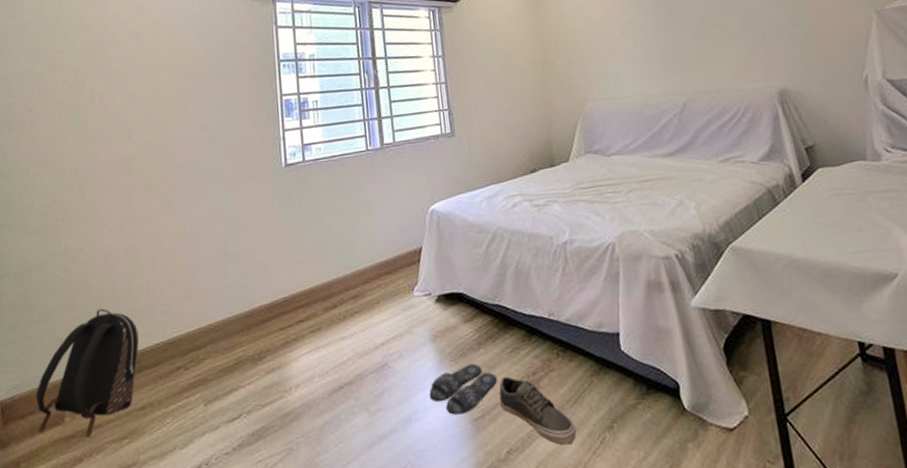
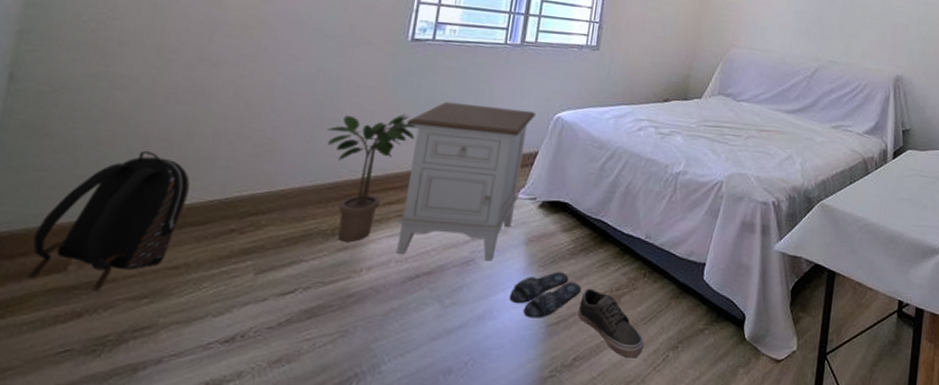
potted plant: none [234,235,309,364] -> present [327,114,416,242]
nightstand: none [298,209,414,369] -> present [396,101,537,261]

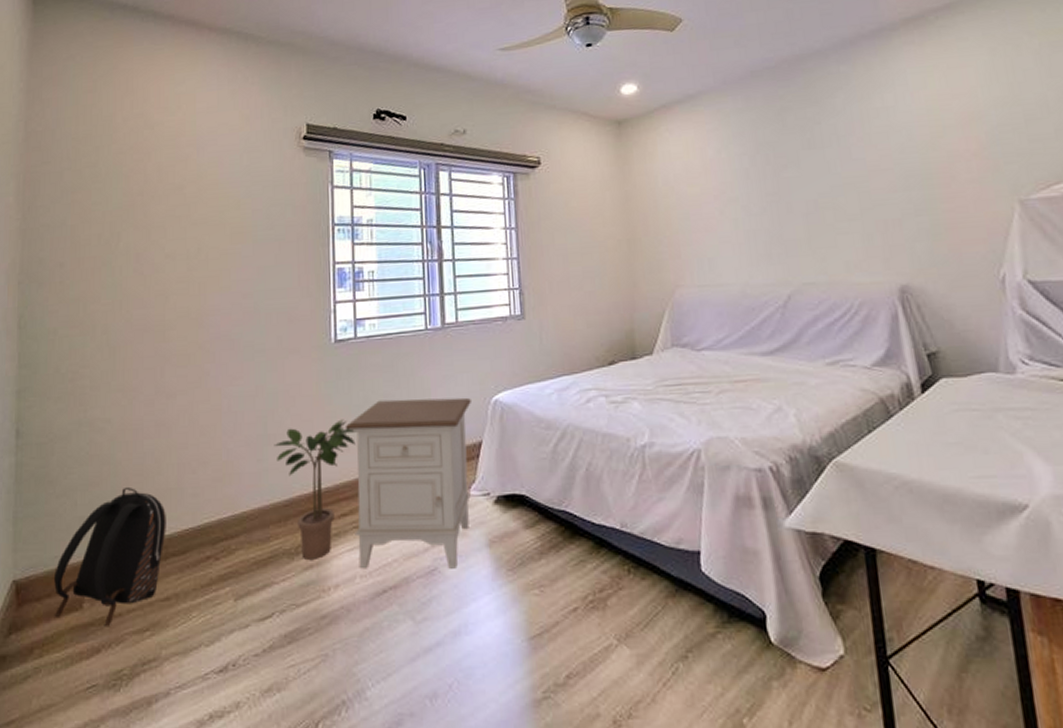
slippers: present [509,272,581,318] -> none [482,575,559,631]
shoe: present [577,288,645,358] -> none [560,591,646,673]

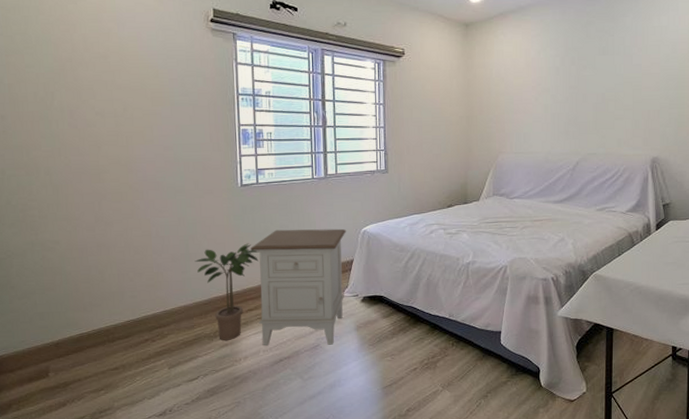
backpack: present [54,486,166,627] -> none [23,291,112,389]

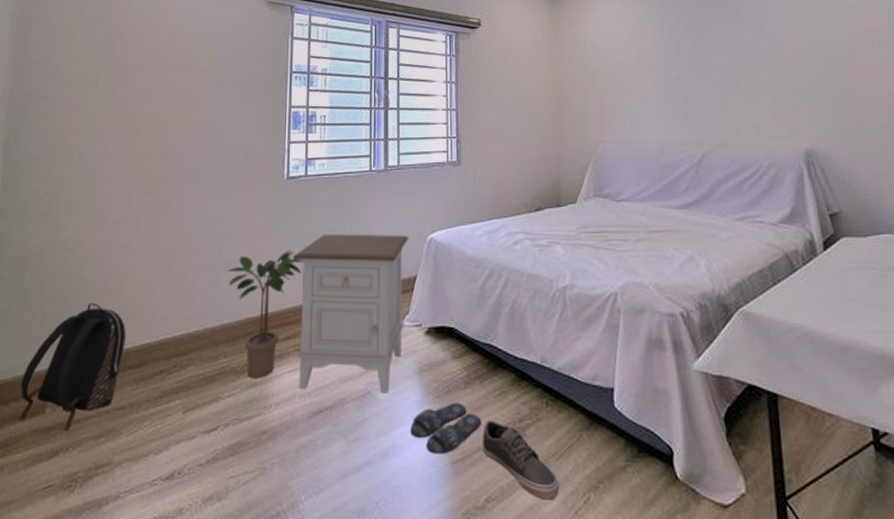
backpack: none [23,291,112,389] -> present [18,302,126,432]
slippers: none [351,348,404,383] -> present [410,403,481,454]
shoe: none [404,358,460,407] -> present [482,420,560,500]

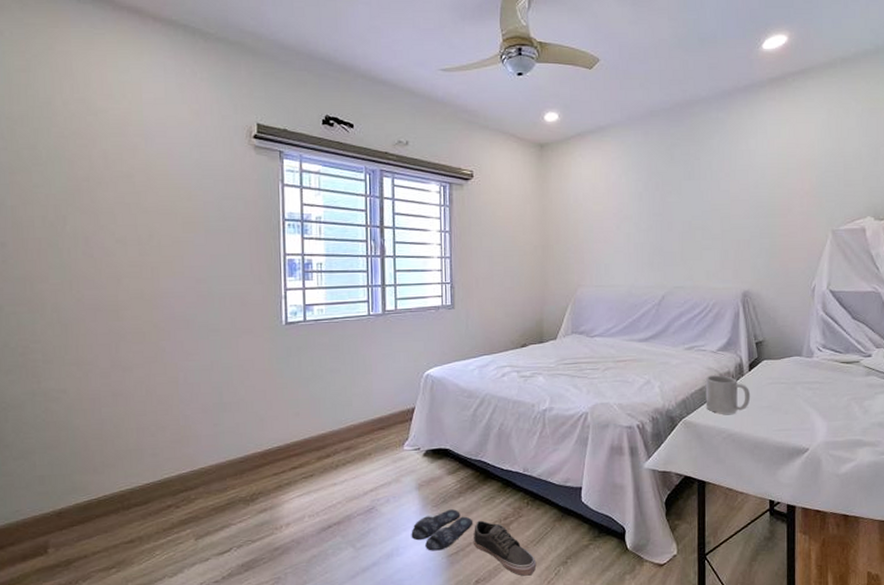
backpack: present [18,302,126,432] -> none [16,449,128,568]
potted plant: present [227,250,301,378] -> none [229,390,305,505]
nightstand: present [292,233,410,393] -> none [295,372,408,511]
mug: none [765,254,830,307] -> present [705,375,751,415]

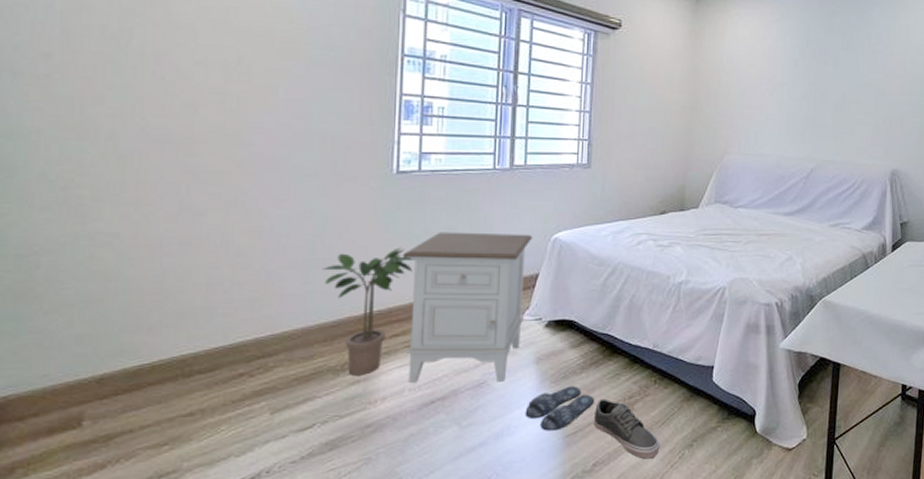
potted plant: none [229,390,305,505] -> present [322,247,413,375]
nightstand: none [295,372,408,511] -> present [402,232,534,384]
mug: present [705,375,751,415] -> none [846,255,892,296]

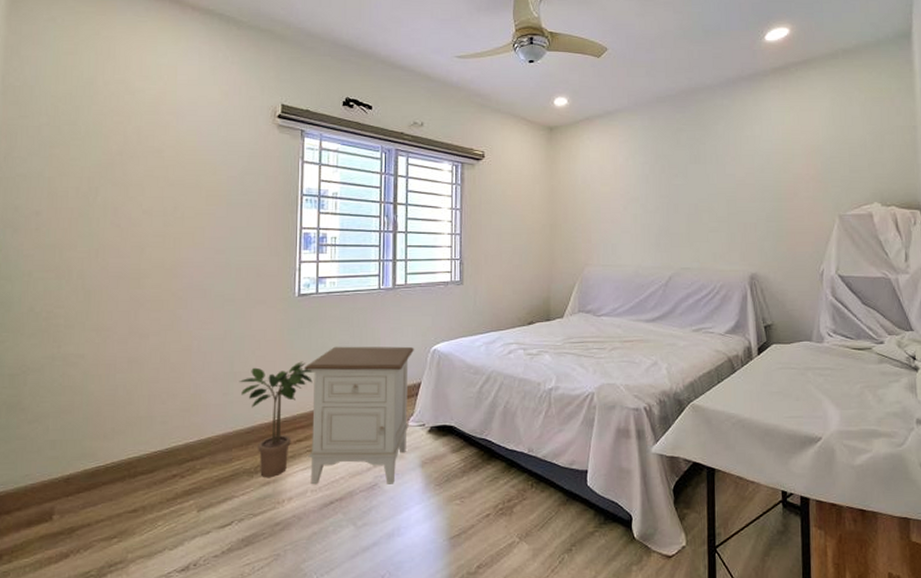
slippers: present [525,386,594,431] -> none [413,489,475,532]
shoe: present [593,399,660,459] -> none [475,501,540,563]

